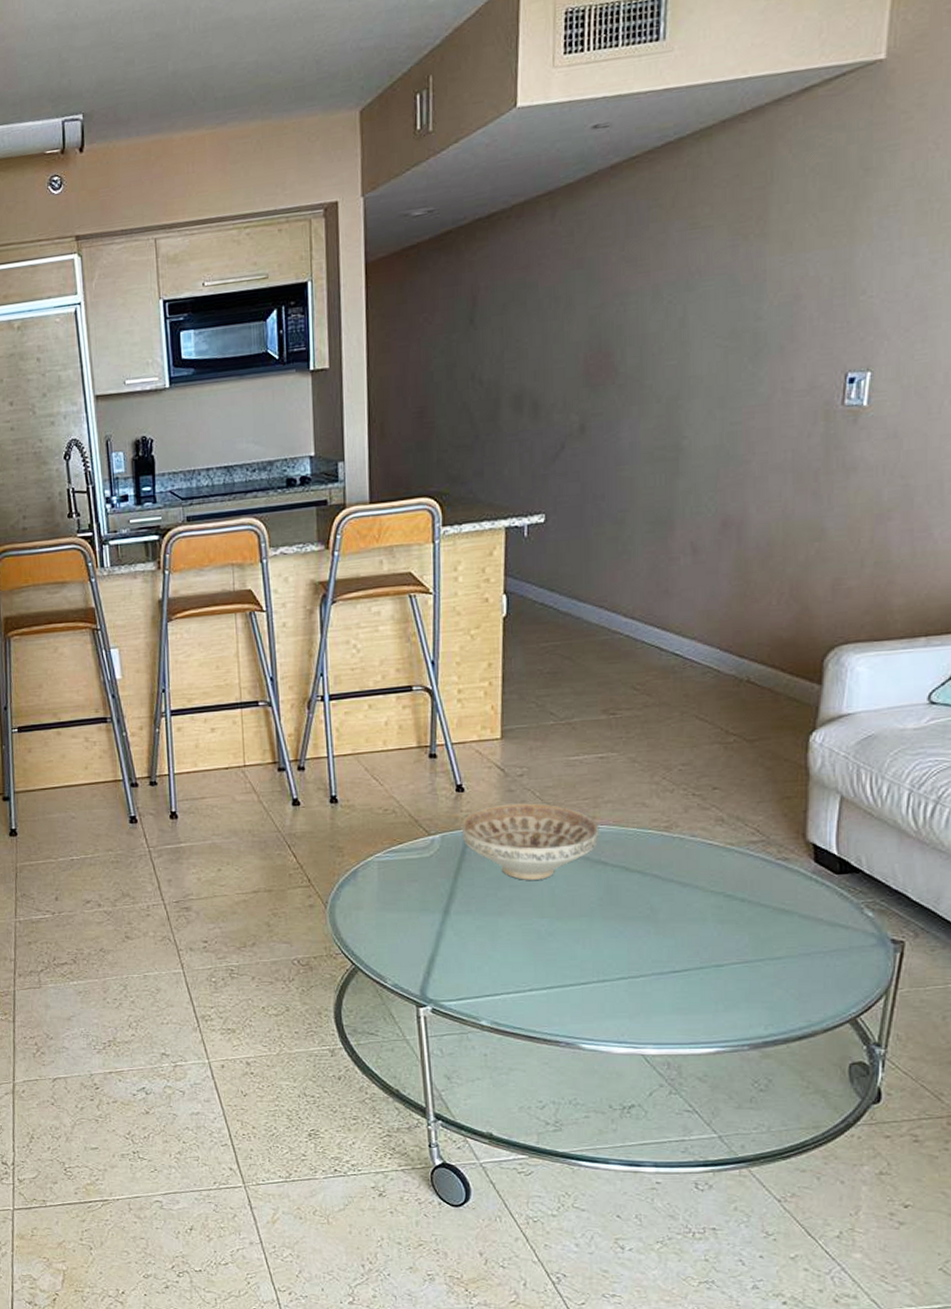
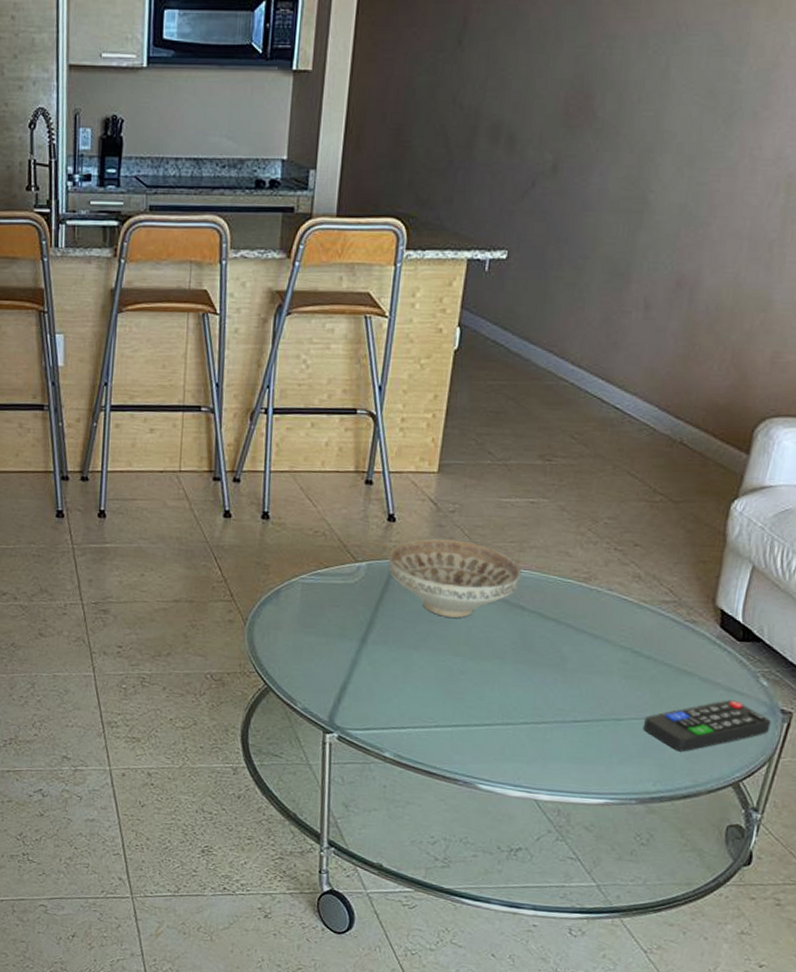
remote control: none [747,935,882,992] -> present [644,700,771,752]

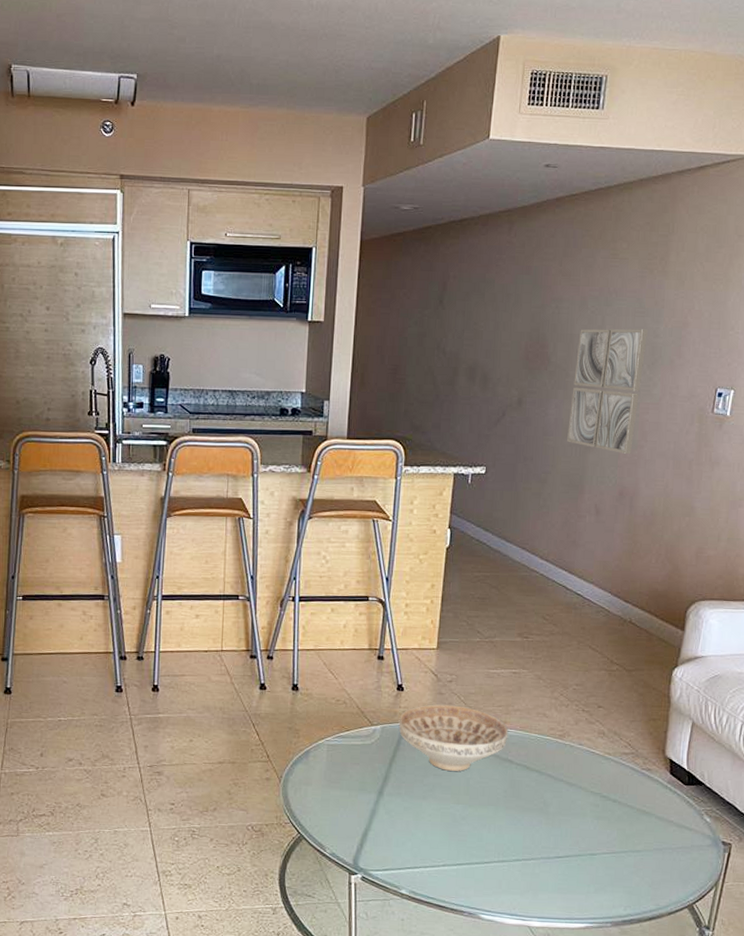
wall art: none [613,72,726,233] -> present [567,328,648,454]
remote control: present [644,700,771,752] -> none [614,835,715,880]

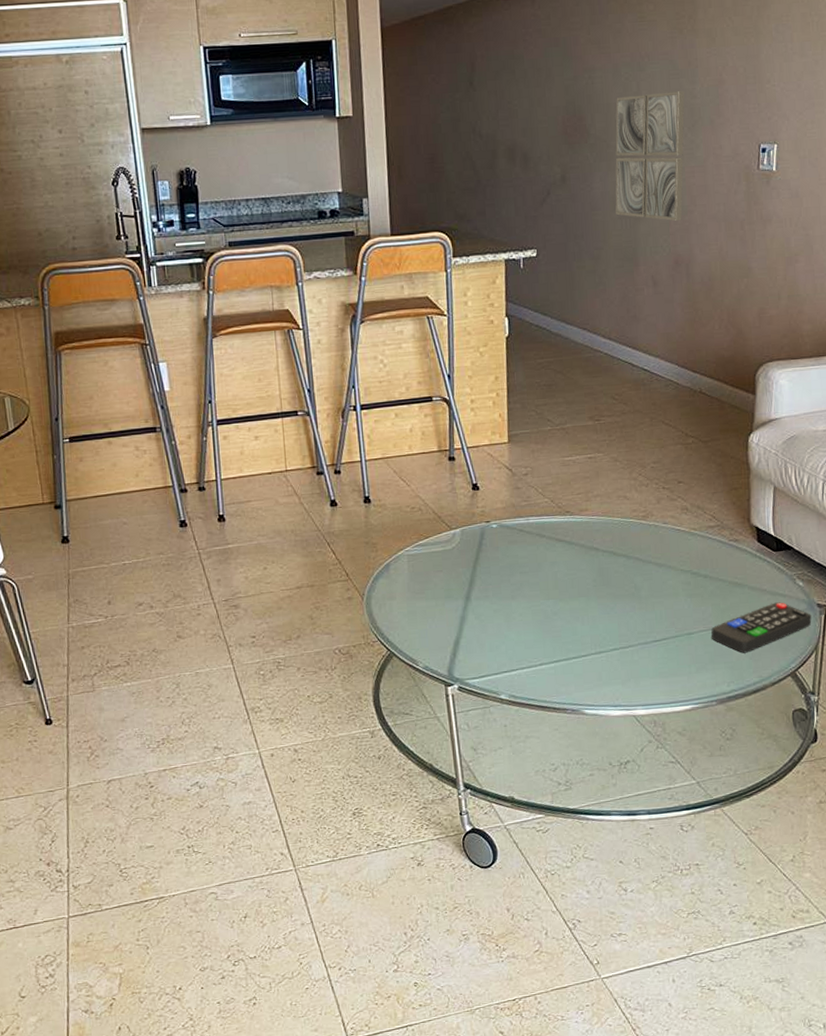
decorative bowl: present [398,704,509,771] -> none [477,498,591,567]
remote control: none [614,835,715,880] -> present [711,602,812,653]

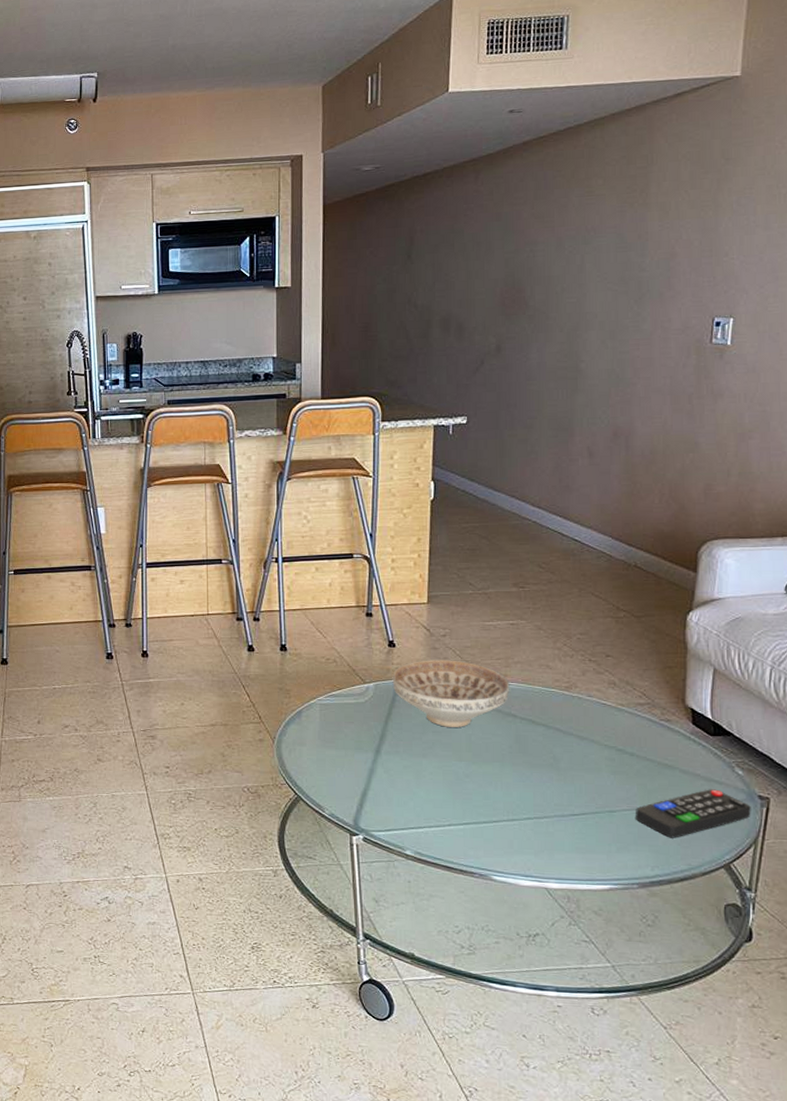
decorative bowl: none [477,498,591,567] -> present [392,660,510,727]
wall art: present [615,91,685,221] -> none [552,264,632,393]

